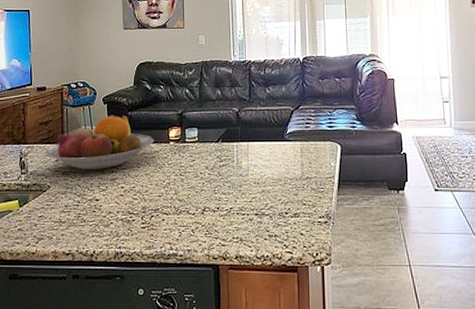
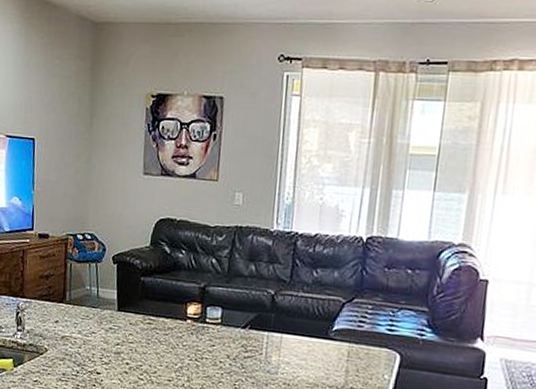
fruit bowl: present [44,114,154,170] -> none [43,277,169,340]

